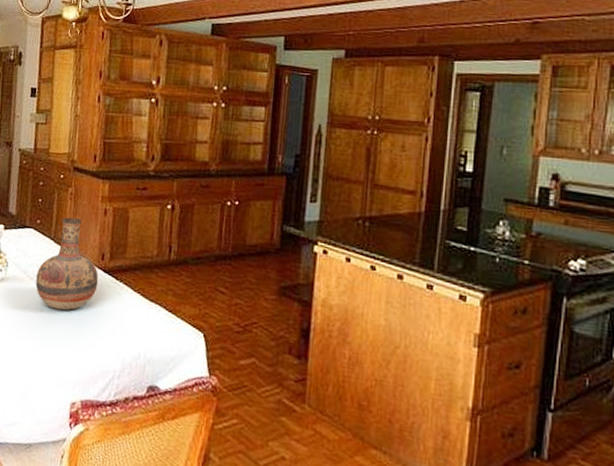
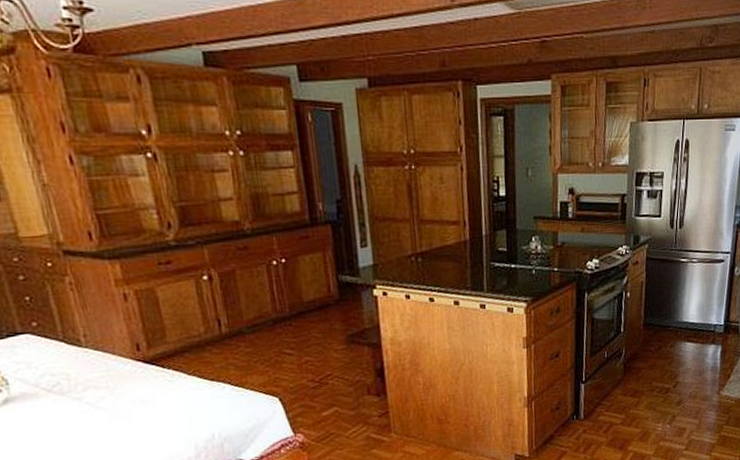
vase: present [35,217,99,311] -> none [53,310,142,417]

